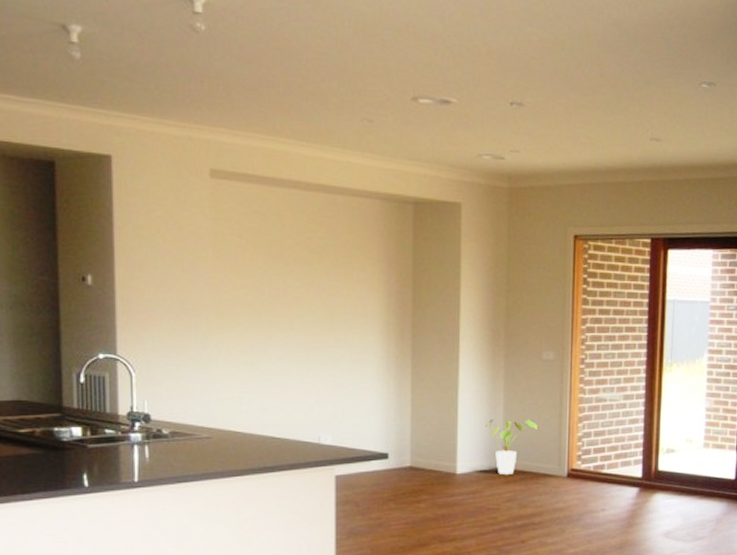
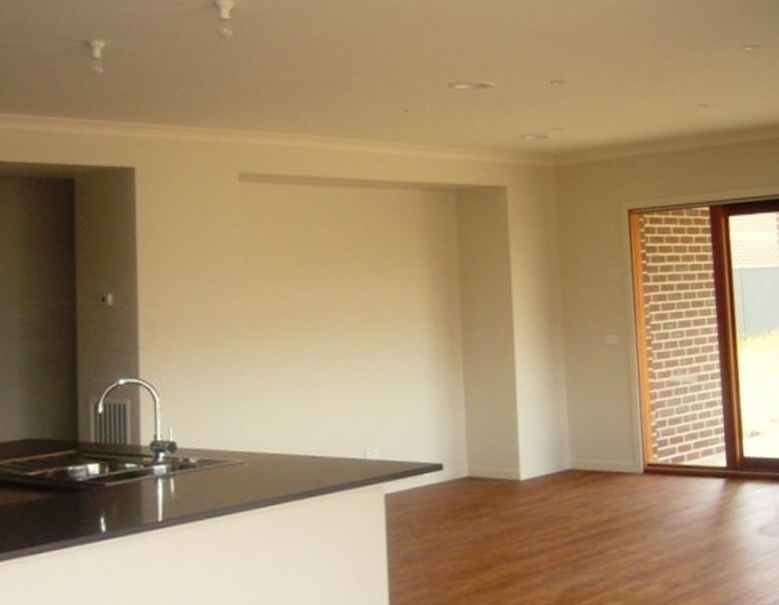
house plant: present [485,419,537,476] -> none [548,411,606,478]

